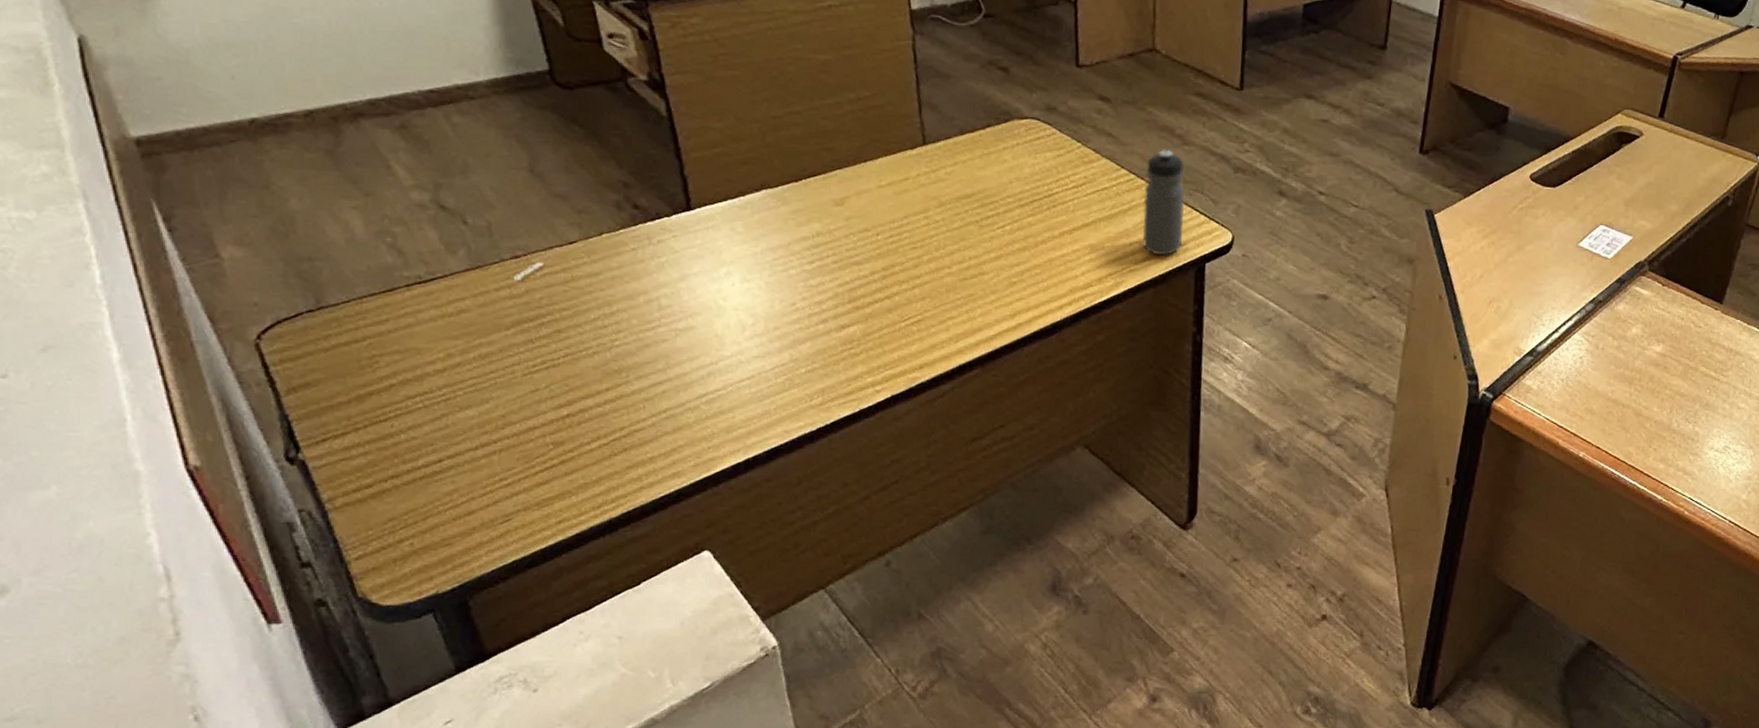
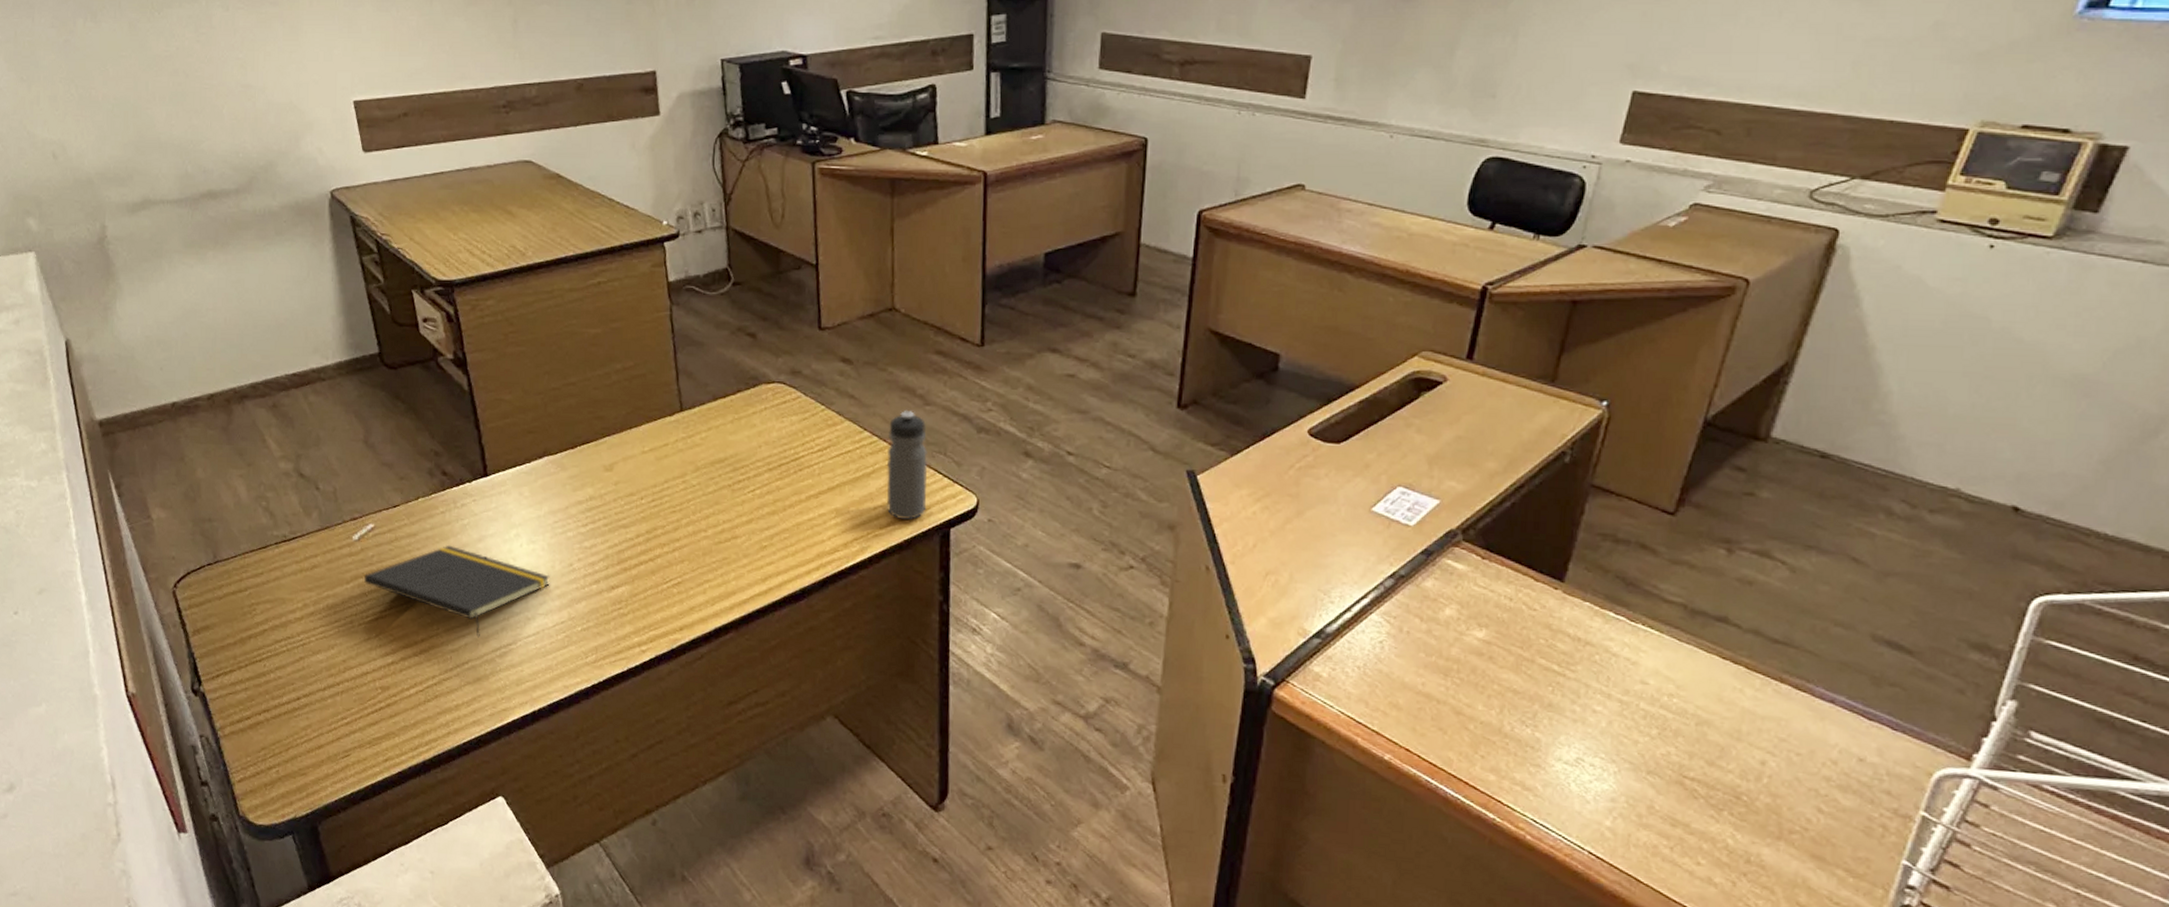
notepad: none [529,286,768,385] -> present [363,546,550,638]

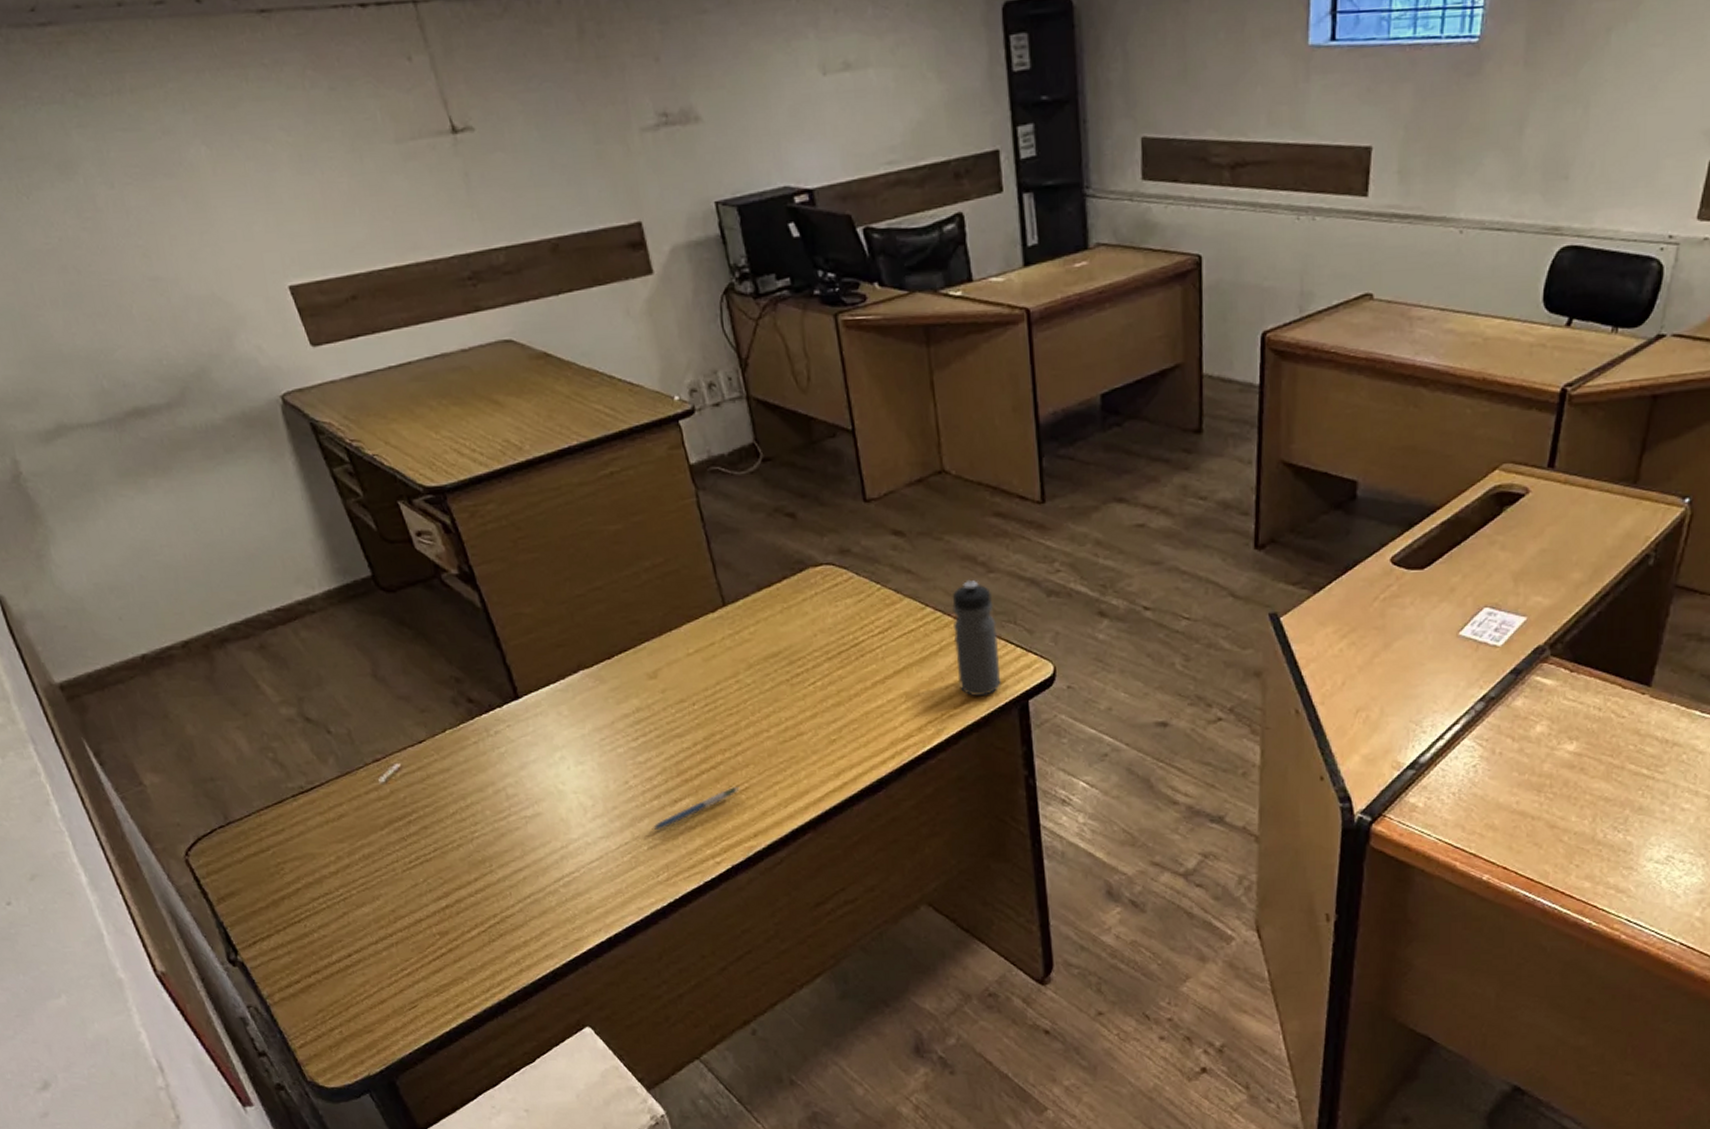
notepad: present [363,546,550,638] -> none [398,777,607,870]
pen: none [587,580,673,613] -> present [652,787,740,830]

